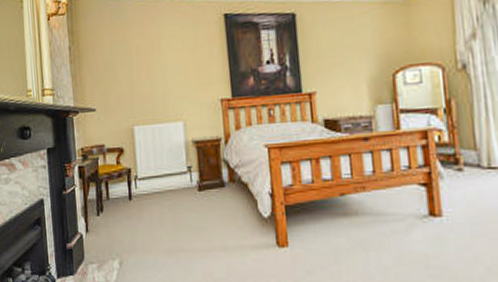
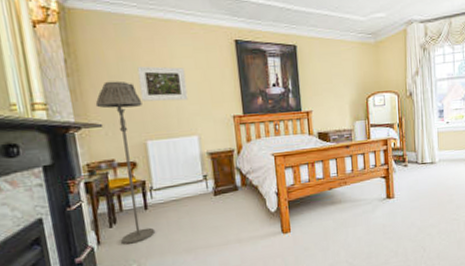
floor lamp: none [91,65,137,236] -> present [95,81,154,245]
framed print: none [128,48,175,85] -> present [137,66,188,102]

